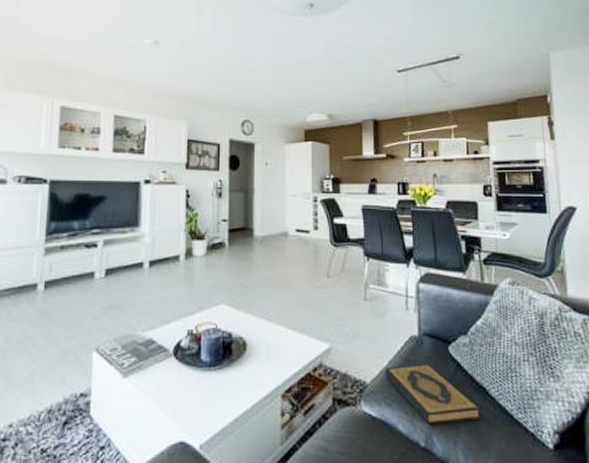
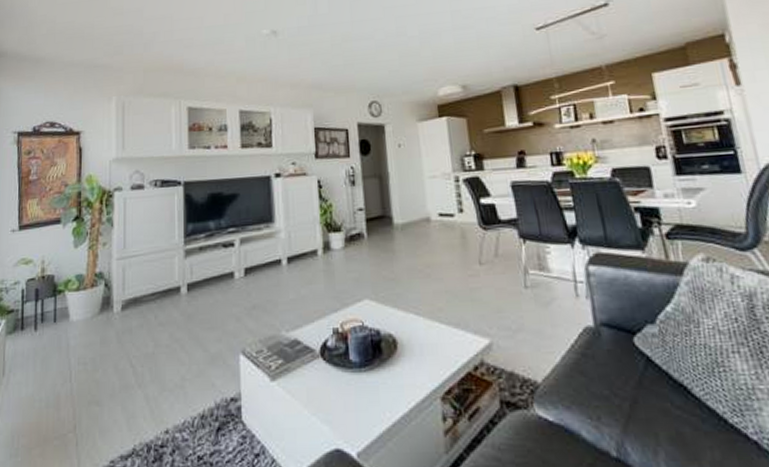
hardback book: present [385,364,482,424] -> none [558,359,686,430]

